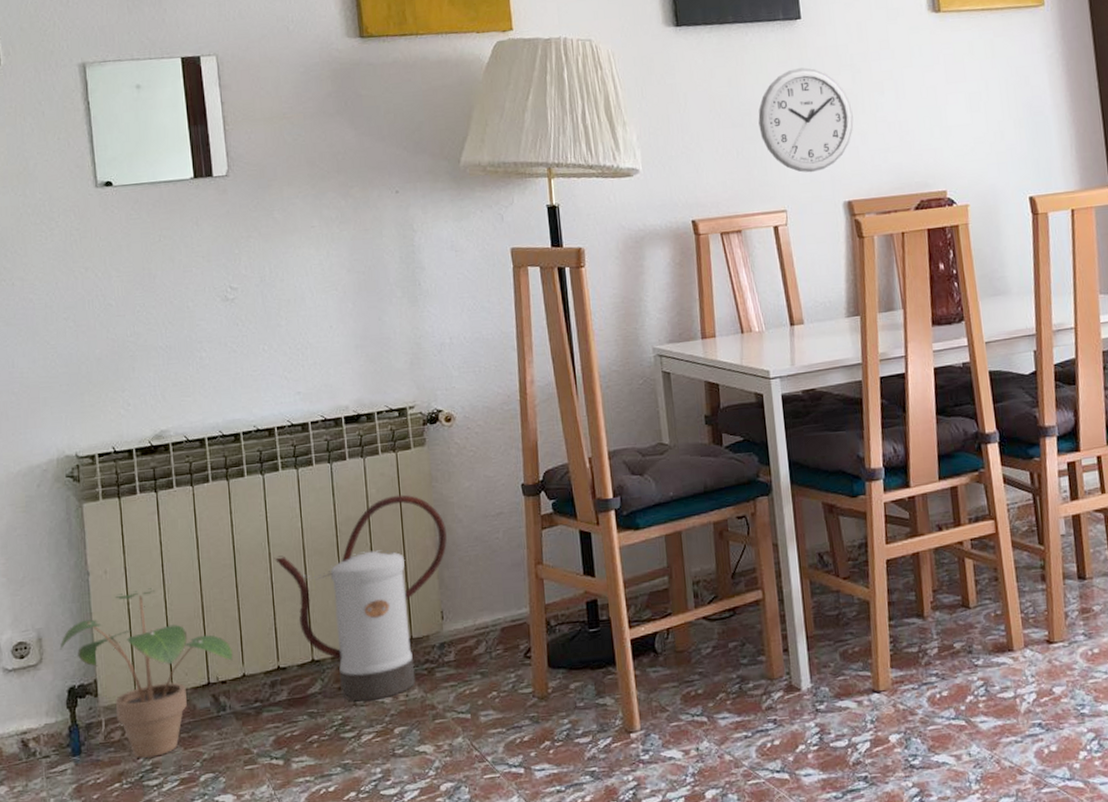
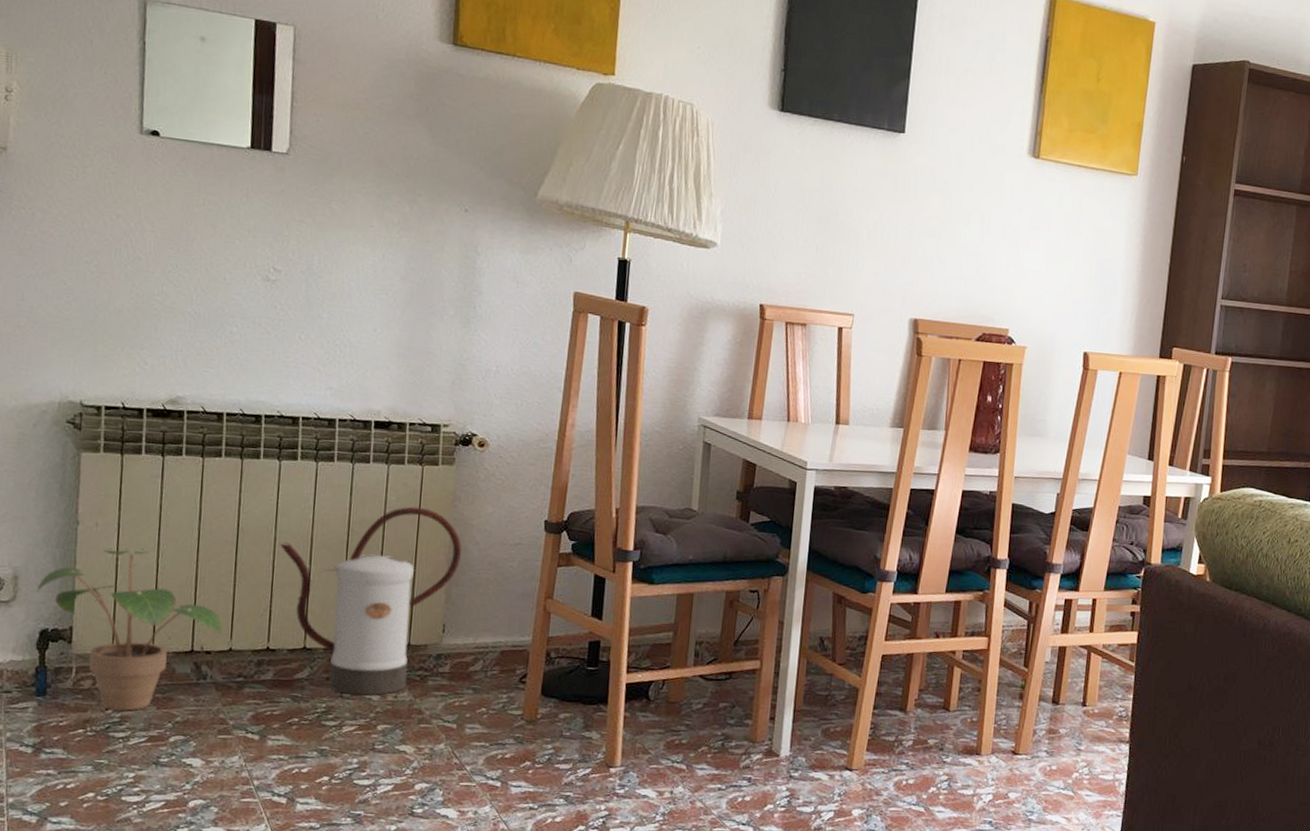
wall clock: present [758,67,854,173] -> none [843,180,936,284]

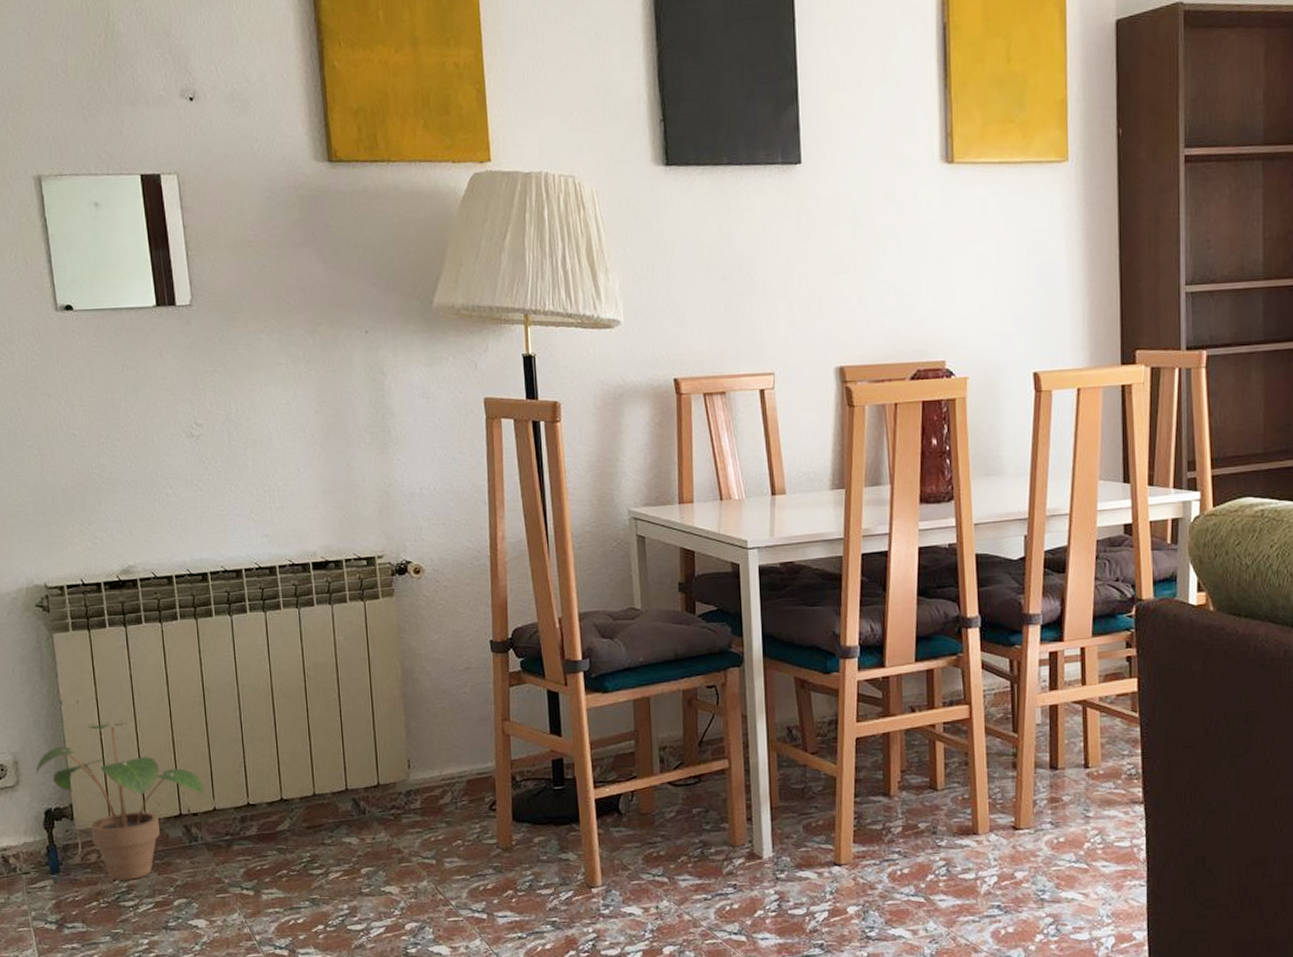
watering can: present [279,506,462,696] -> none [243,643,415,841]

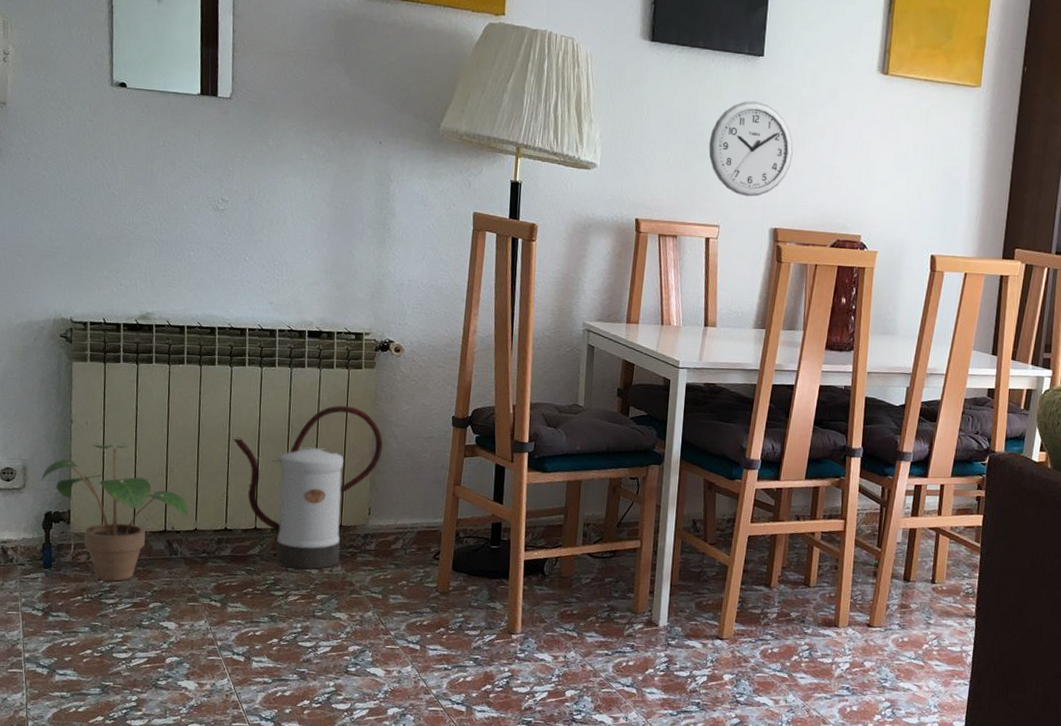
watering can: none [243,643,415,841] -> present [232,405,383,570]
wall clock: none [749,218,851,334] -> present [709,101,794,197]

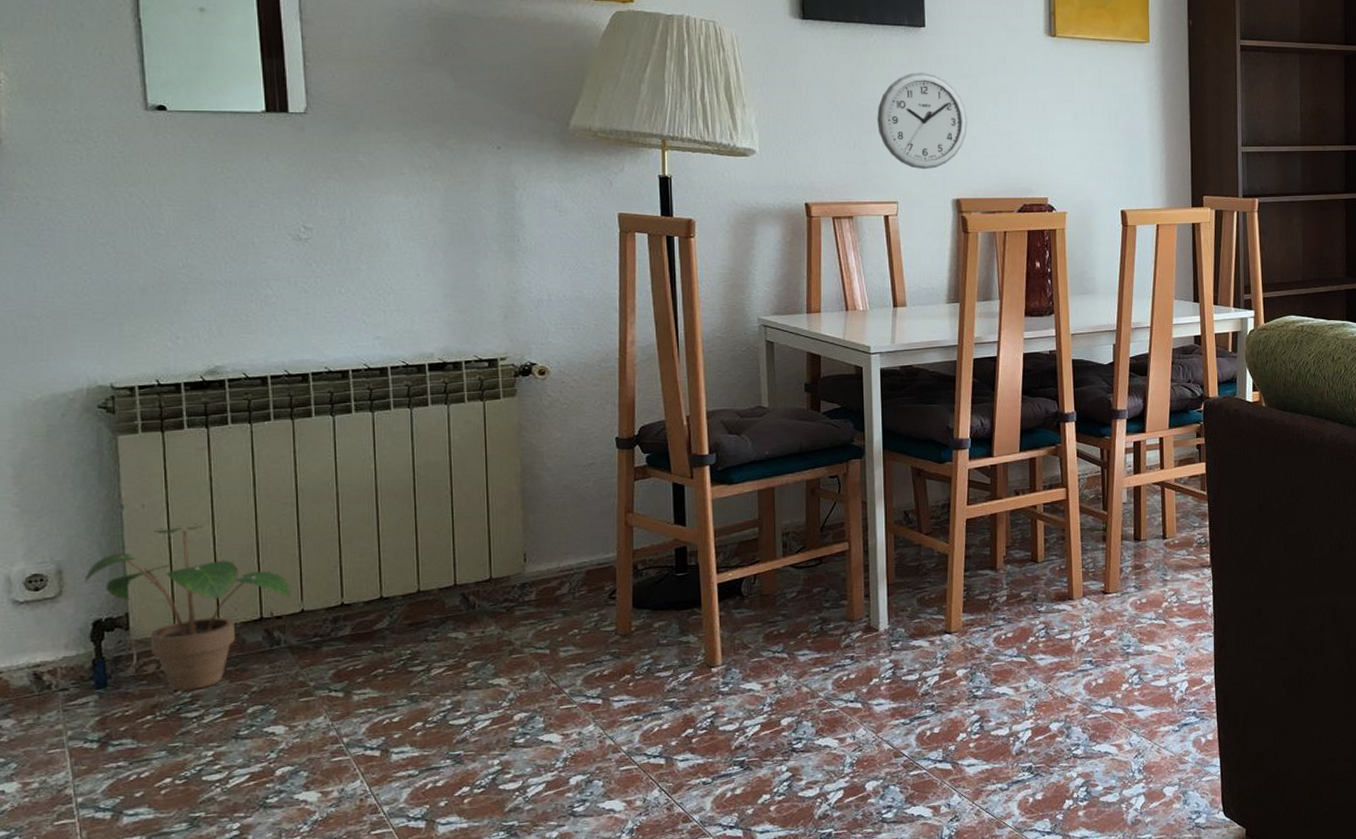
watering can: present [232,405,383,570] -> none [342,442,534,637]

